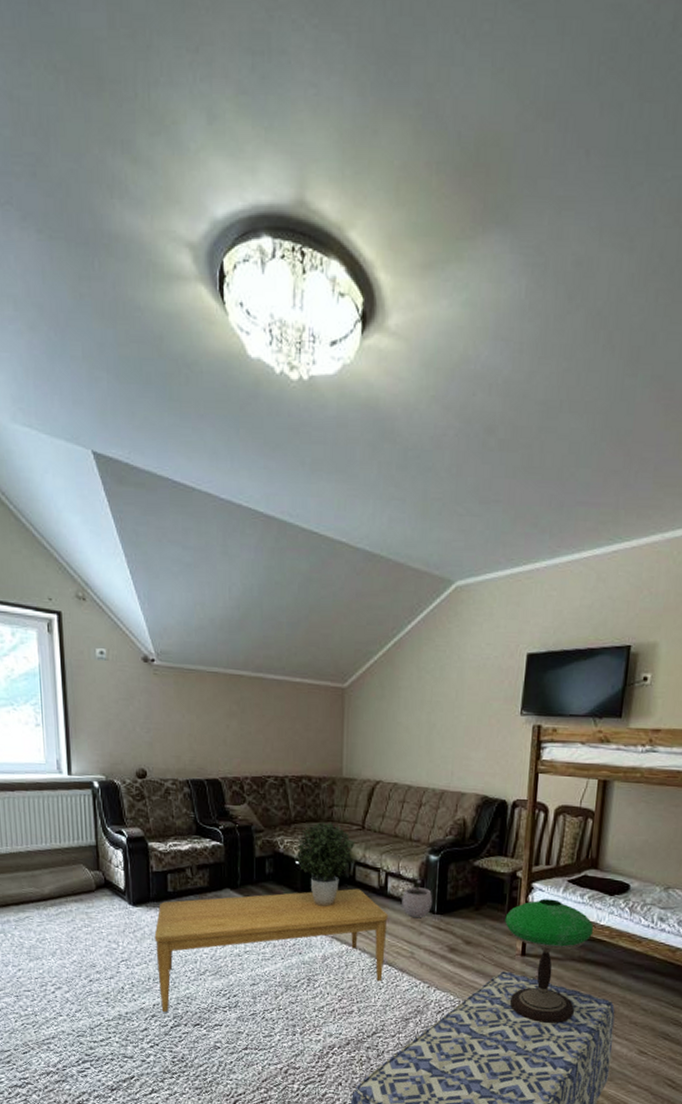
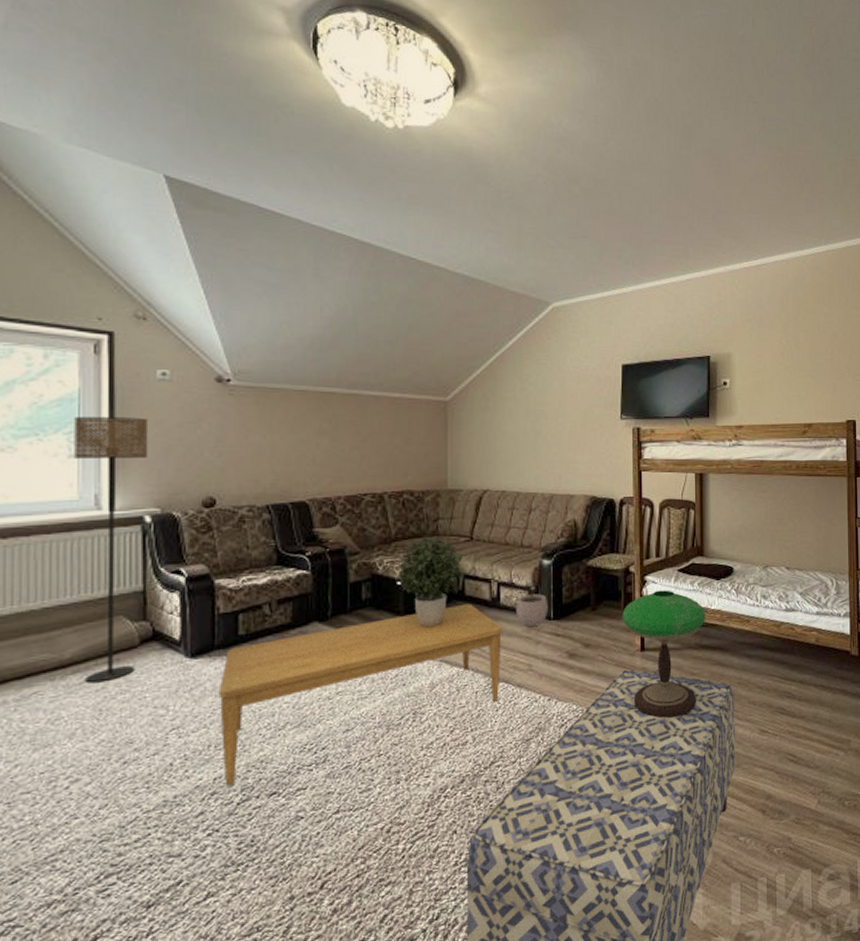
floor lamp: none [37,689,94,916] -> present [74,416,149,683]

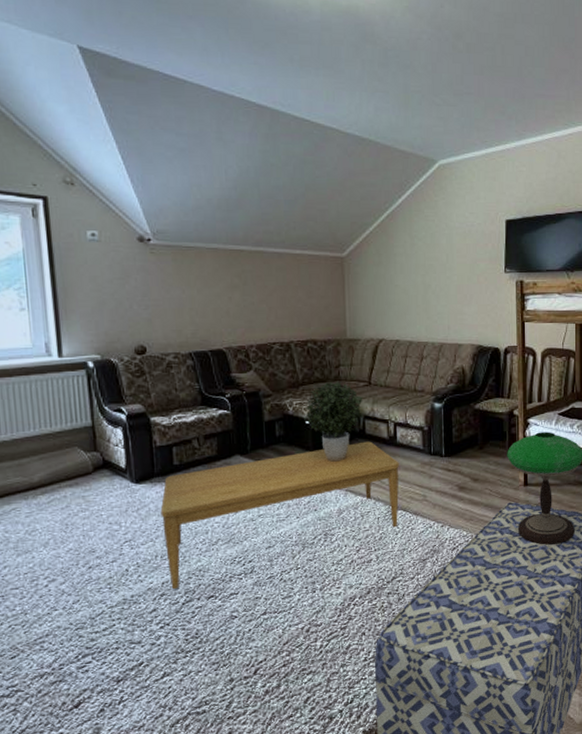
floor lamp: present [74,416,149,683] -> none [22,273,92,503]
plant pot: present [516,587,549,626] -> none [411,427,440,462]

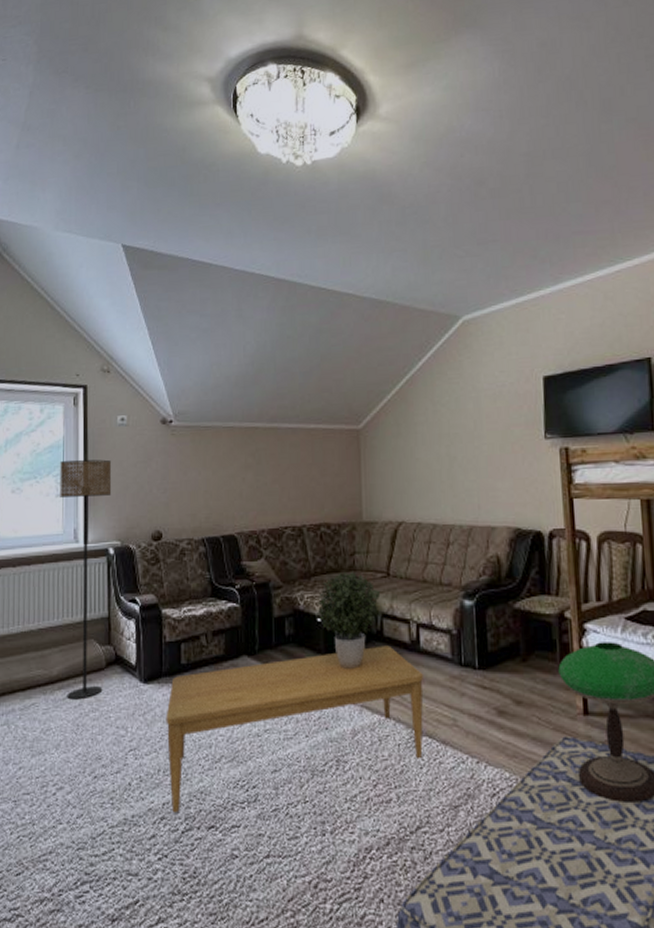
floor lamp: none [22,273,92,503] -> present [60,459,112,700]

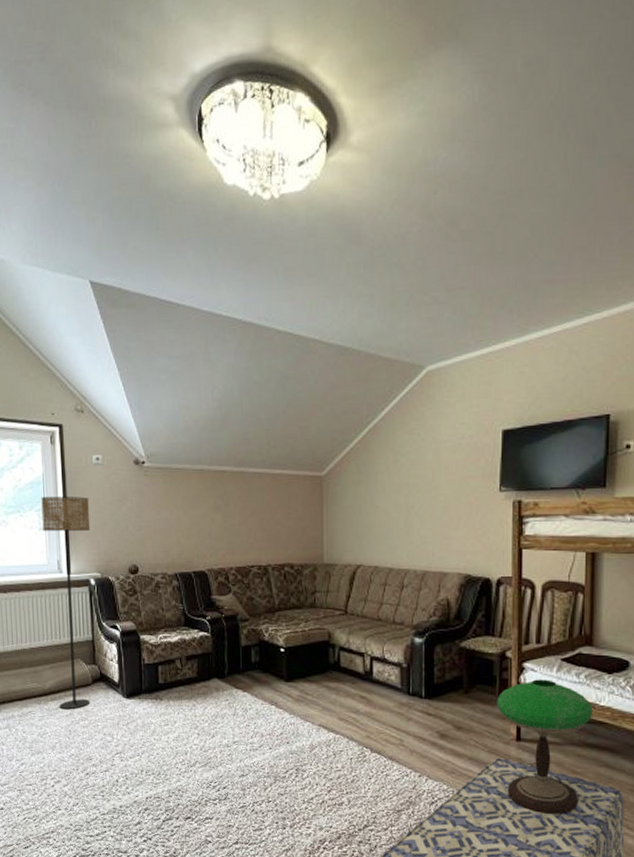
coffee table: present [166,645,423,814] -> none [146,674,374,806]
potted plant: present [316,571,382,670] -> none [279,608,339,695]

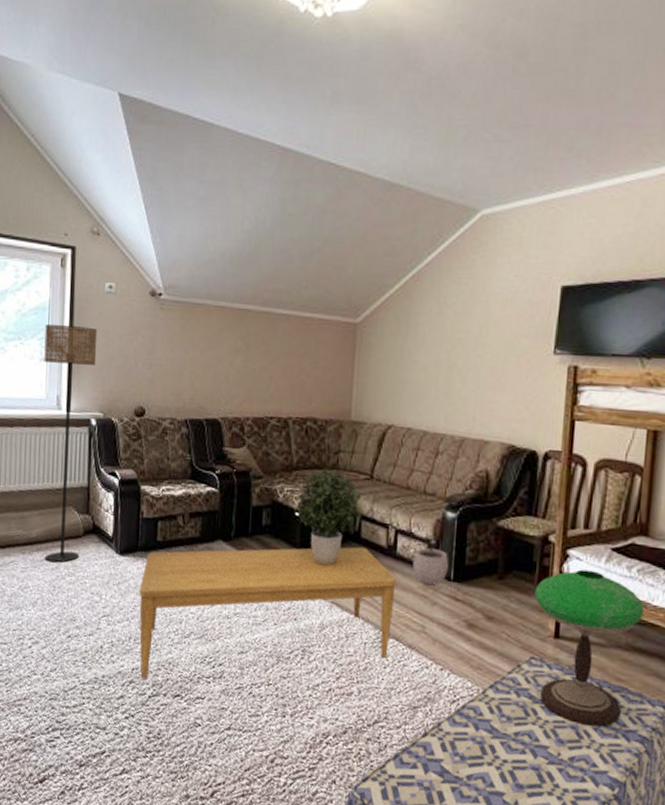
coffee table: none [146,674,374,806] -> present [139,546,396,679]
potted plant: none [279,608,339,695] -> present [294,469,362,567]
plant pot: none [388,664,420,703] -> present [413,540,449,585]

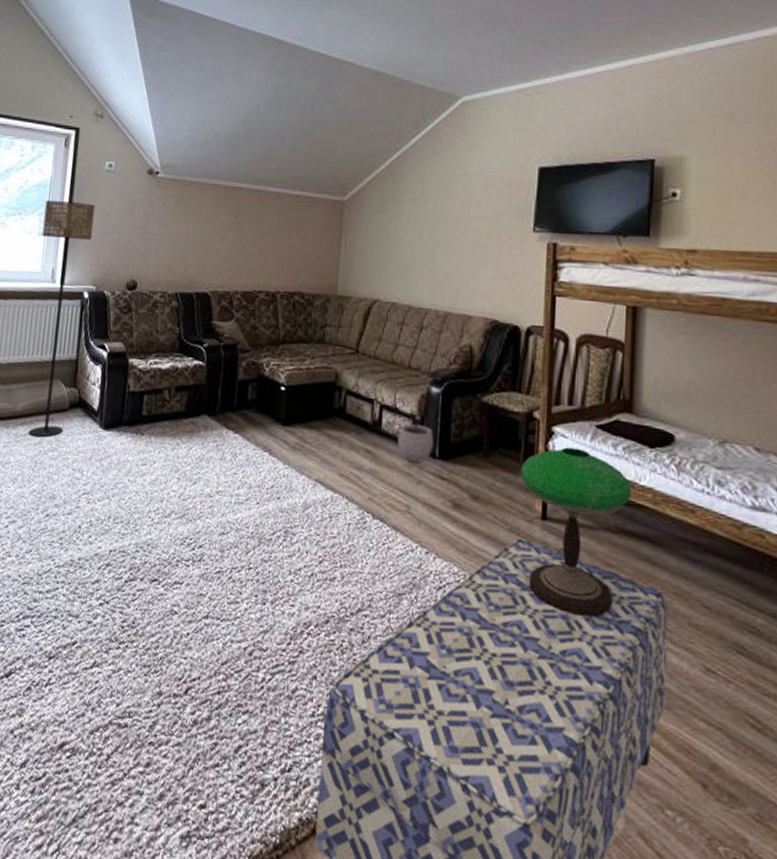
coffee table: present [139,546,396,679] -> none [117,422,381,562]
potted plant: present [294,469,362,567] -> none [280,343,348,443]

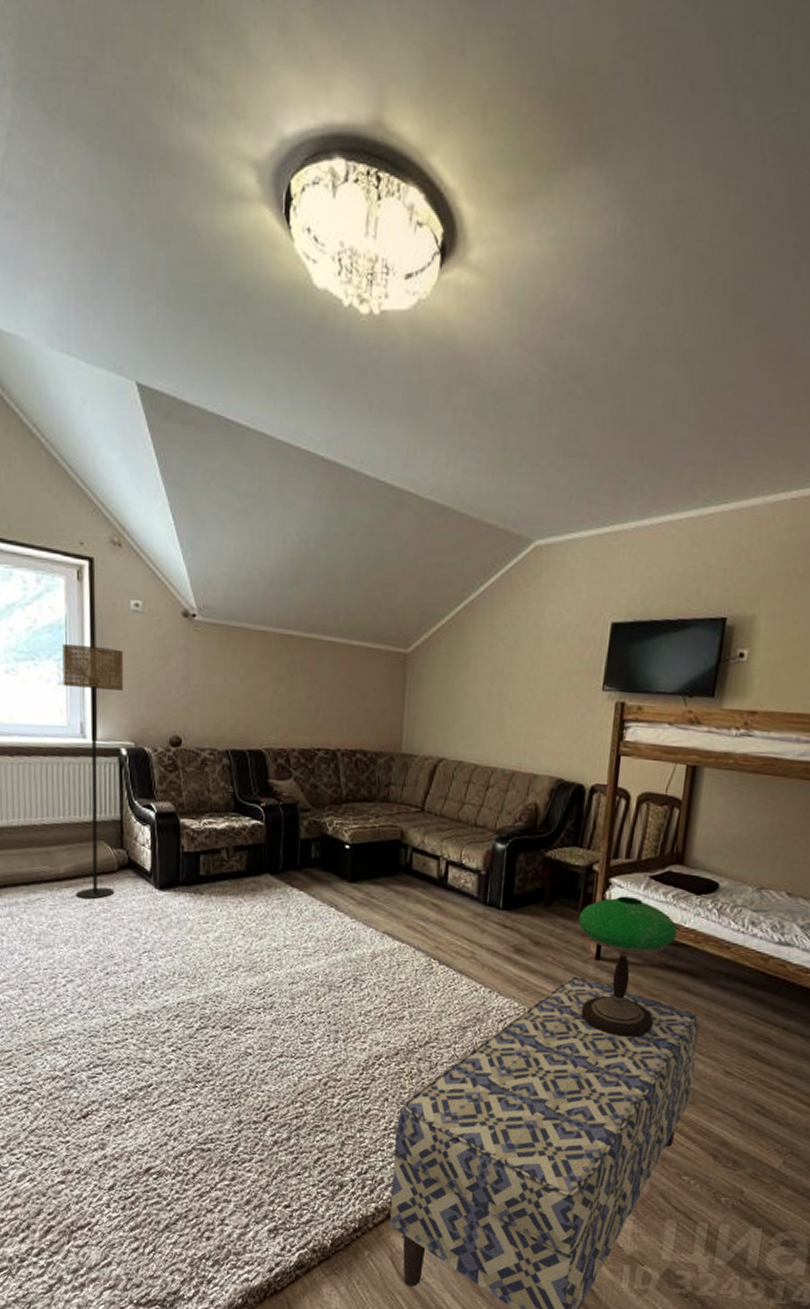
plant pot: present [397,416,434,462] -> none [463,871,499,913]

